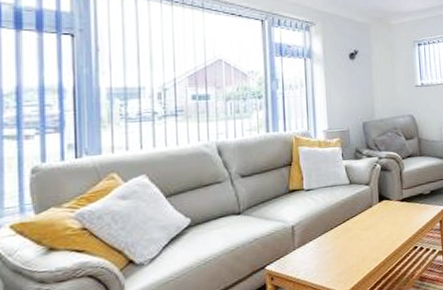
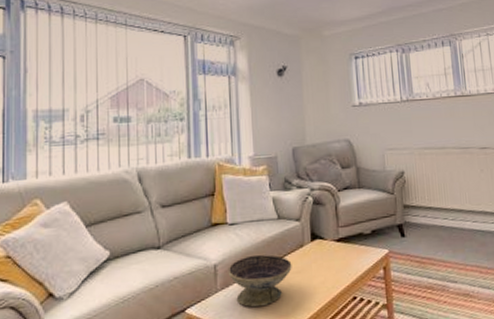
decorative bowl: none [304,215,362,261] -> present [228,254,292,308]

